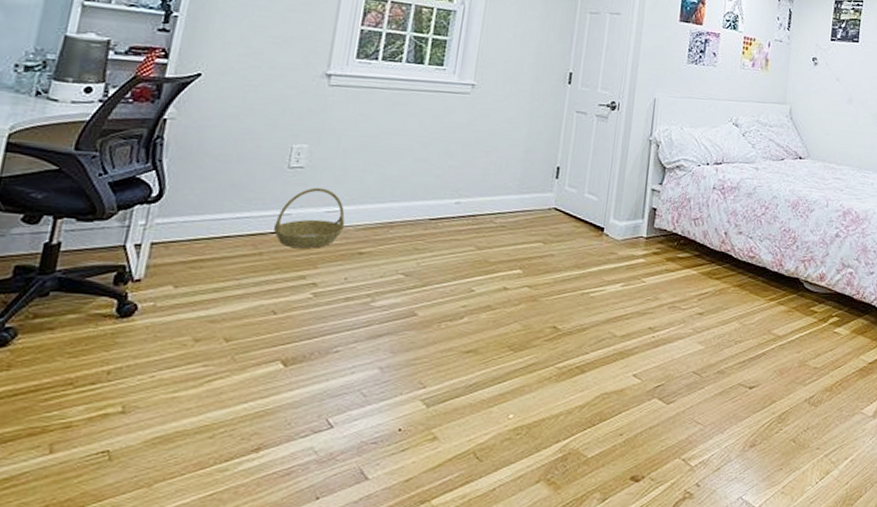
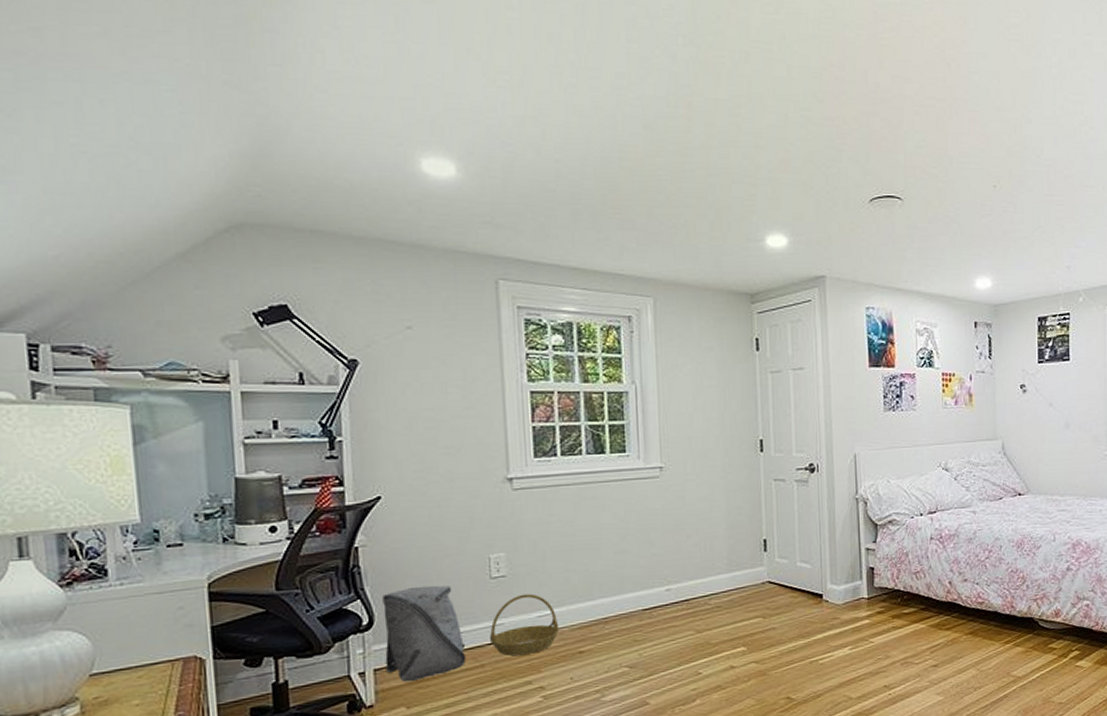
backpack: none [163,165,249,261] -> present [382,585,467,683]

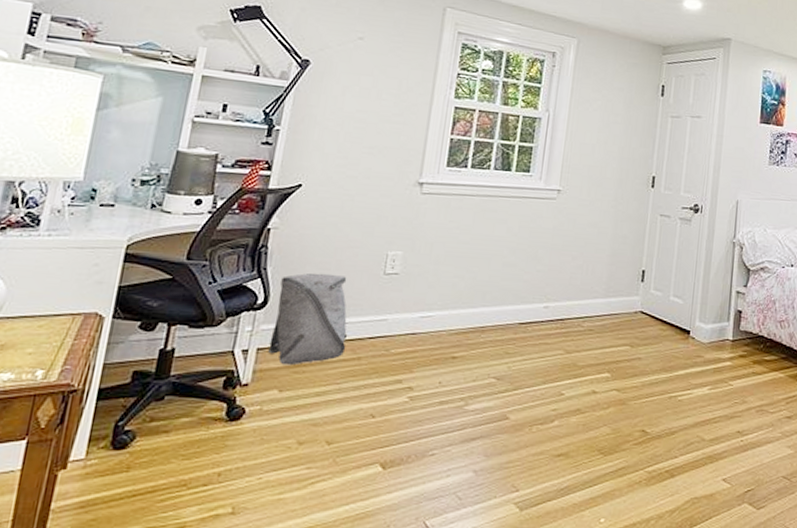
basket: present [490,593,560,656] -> none [371,293,439,353]

